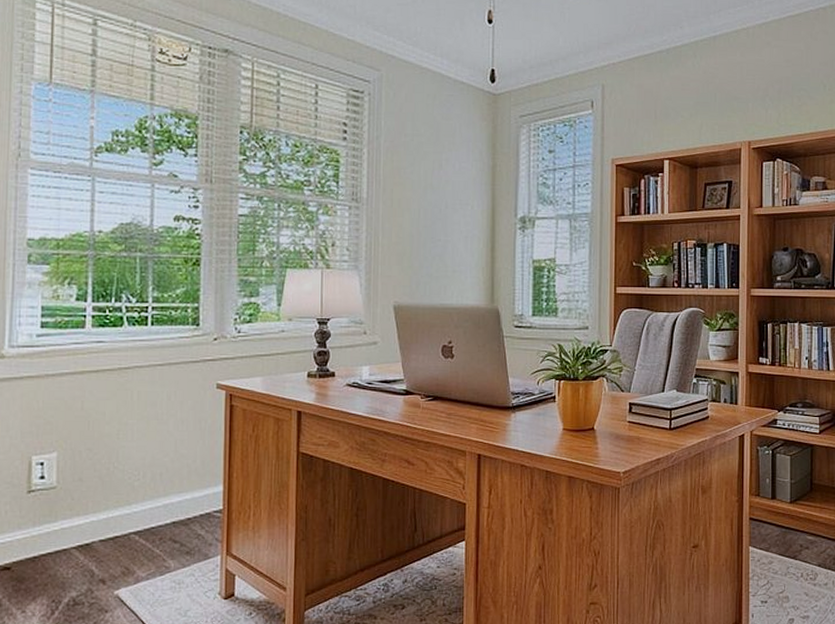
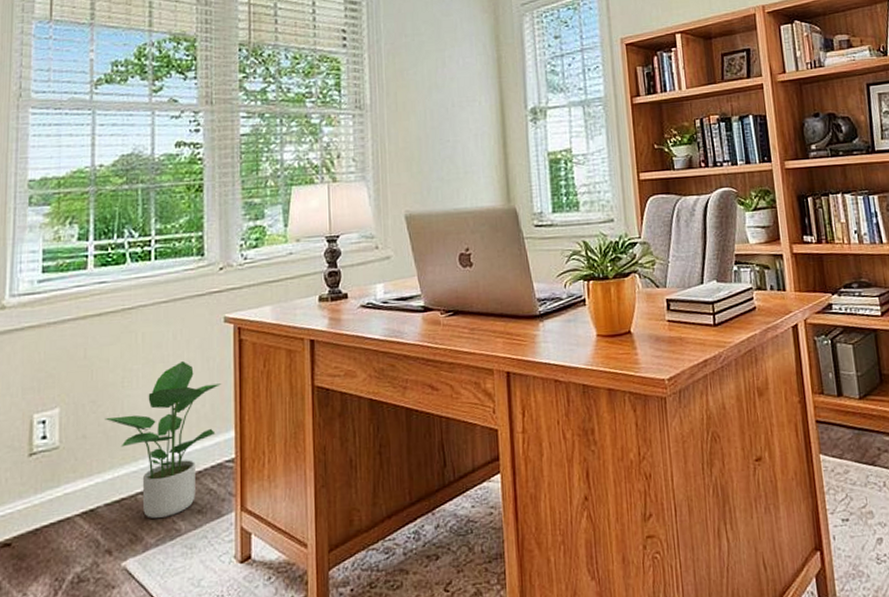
potted plant: none [100,420,213,556] -> present [105,361,222,519]

